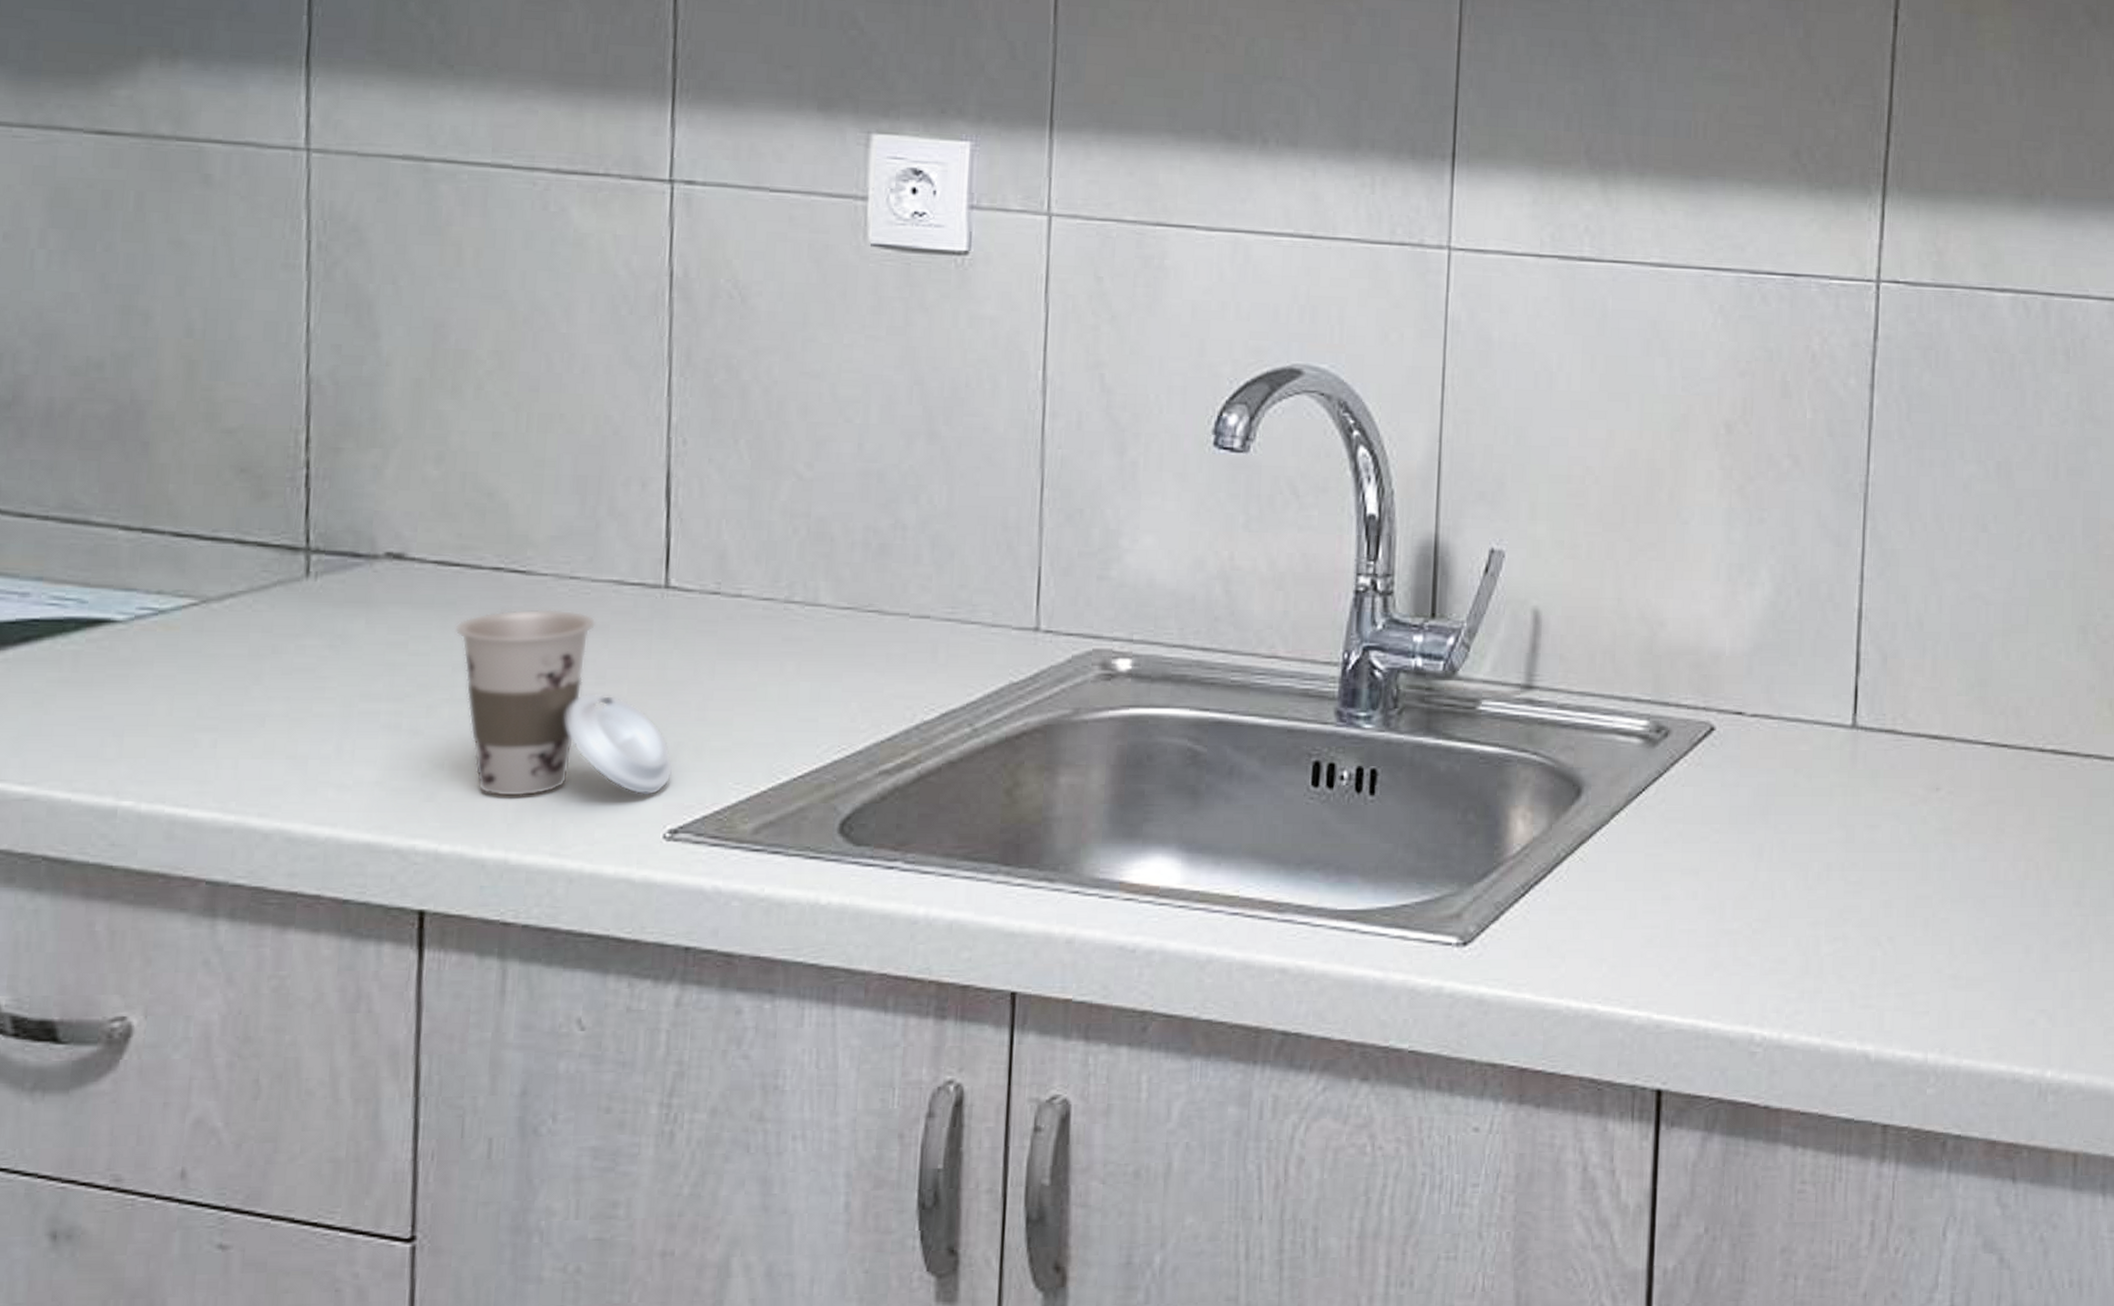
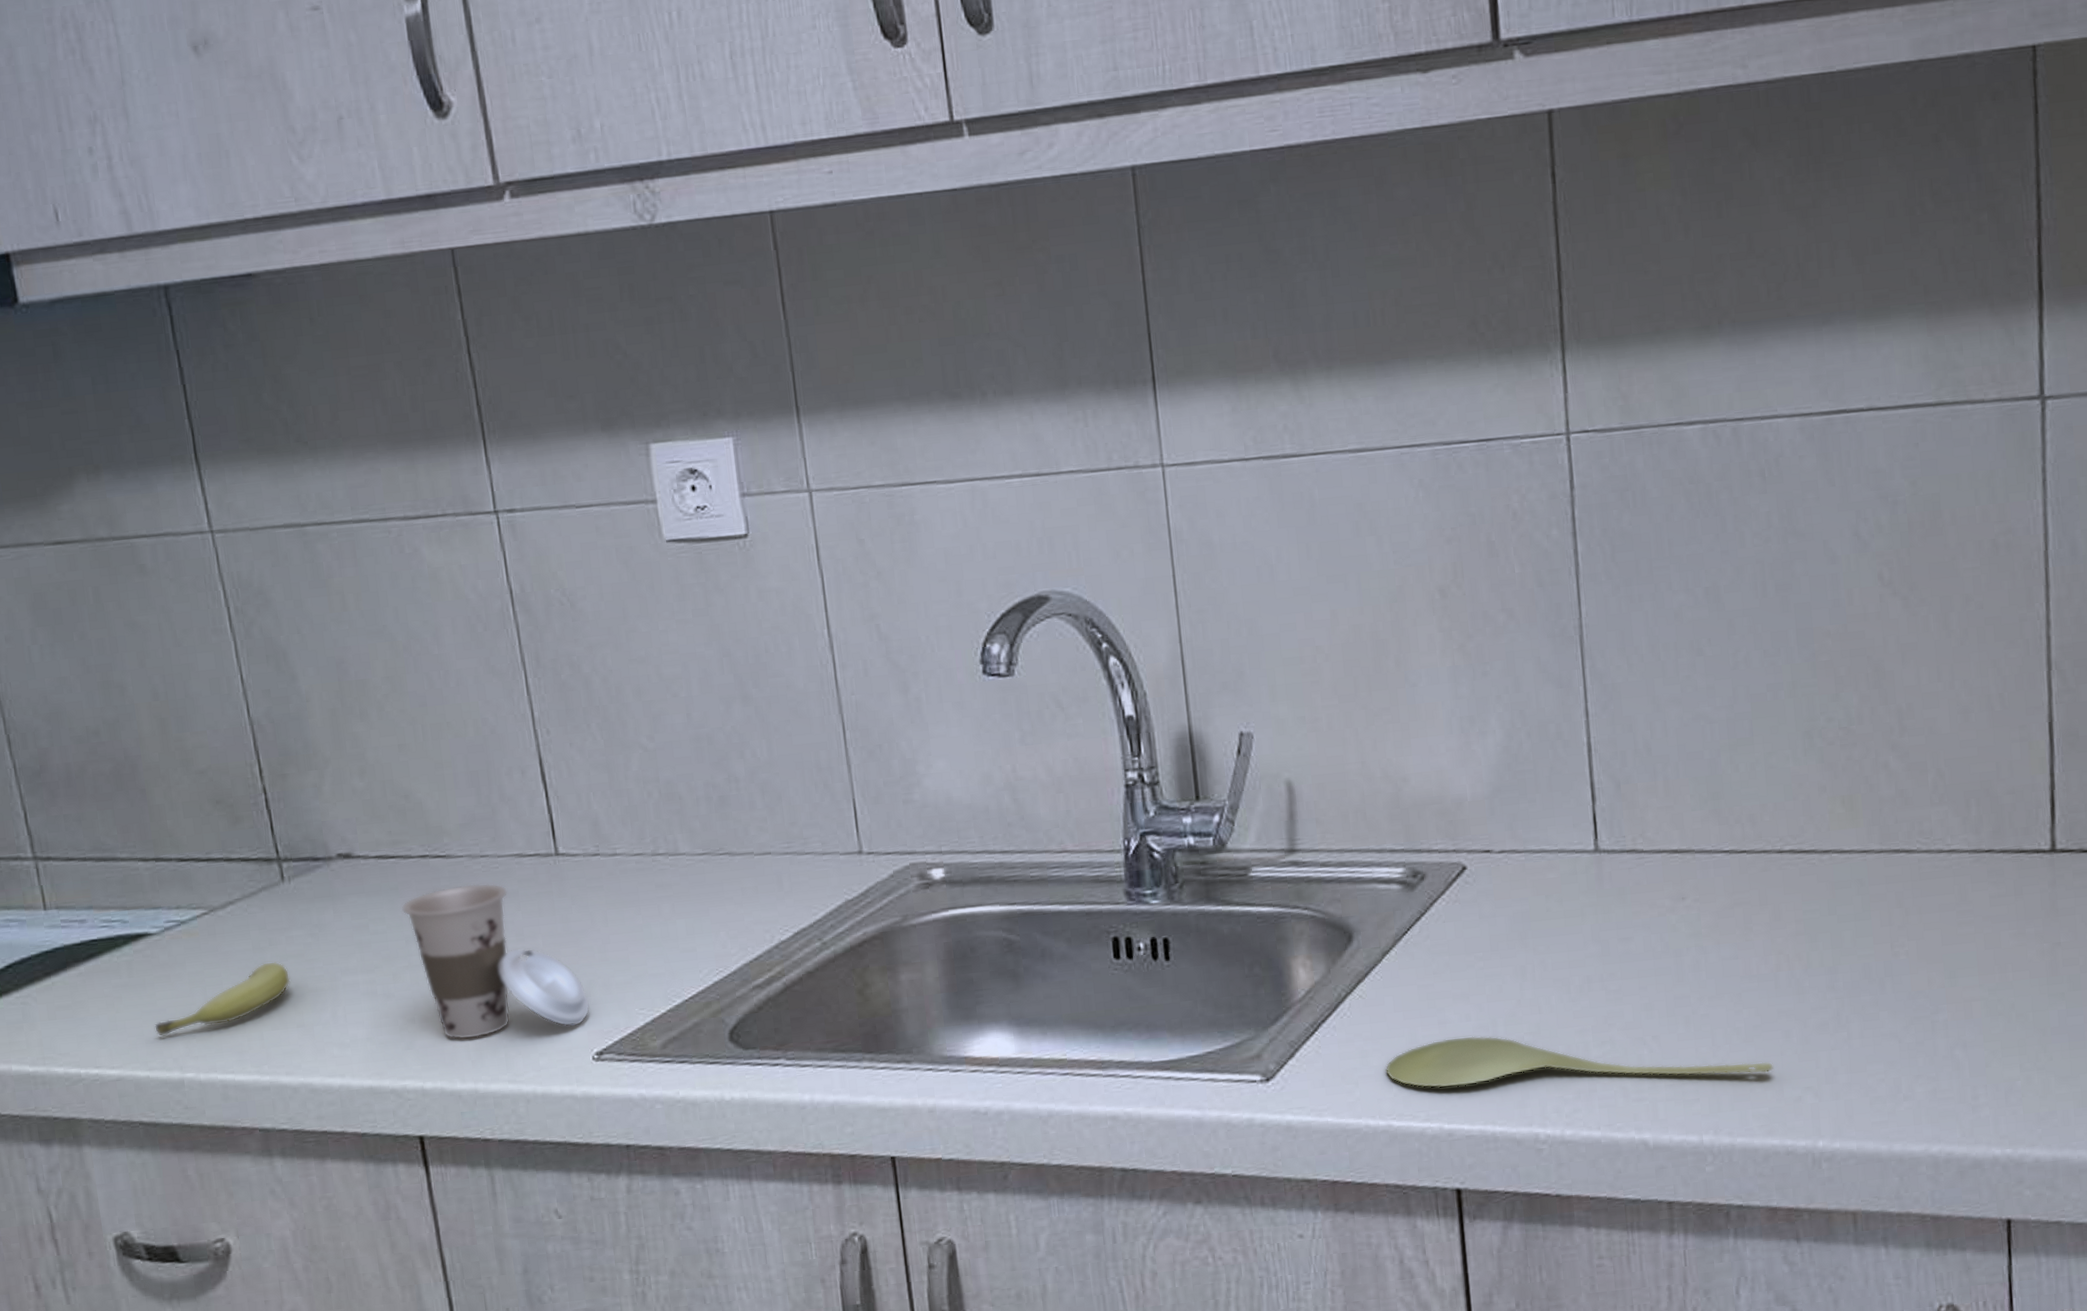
fruit: none [92,674,291,752] -> present [154,961,291,1037]
spoon: none [1596,916,2010,990] -> present [1385,1035,1774,1089]

